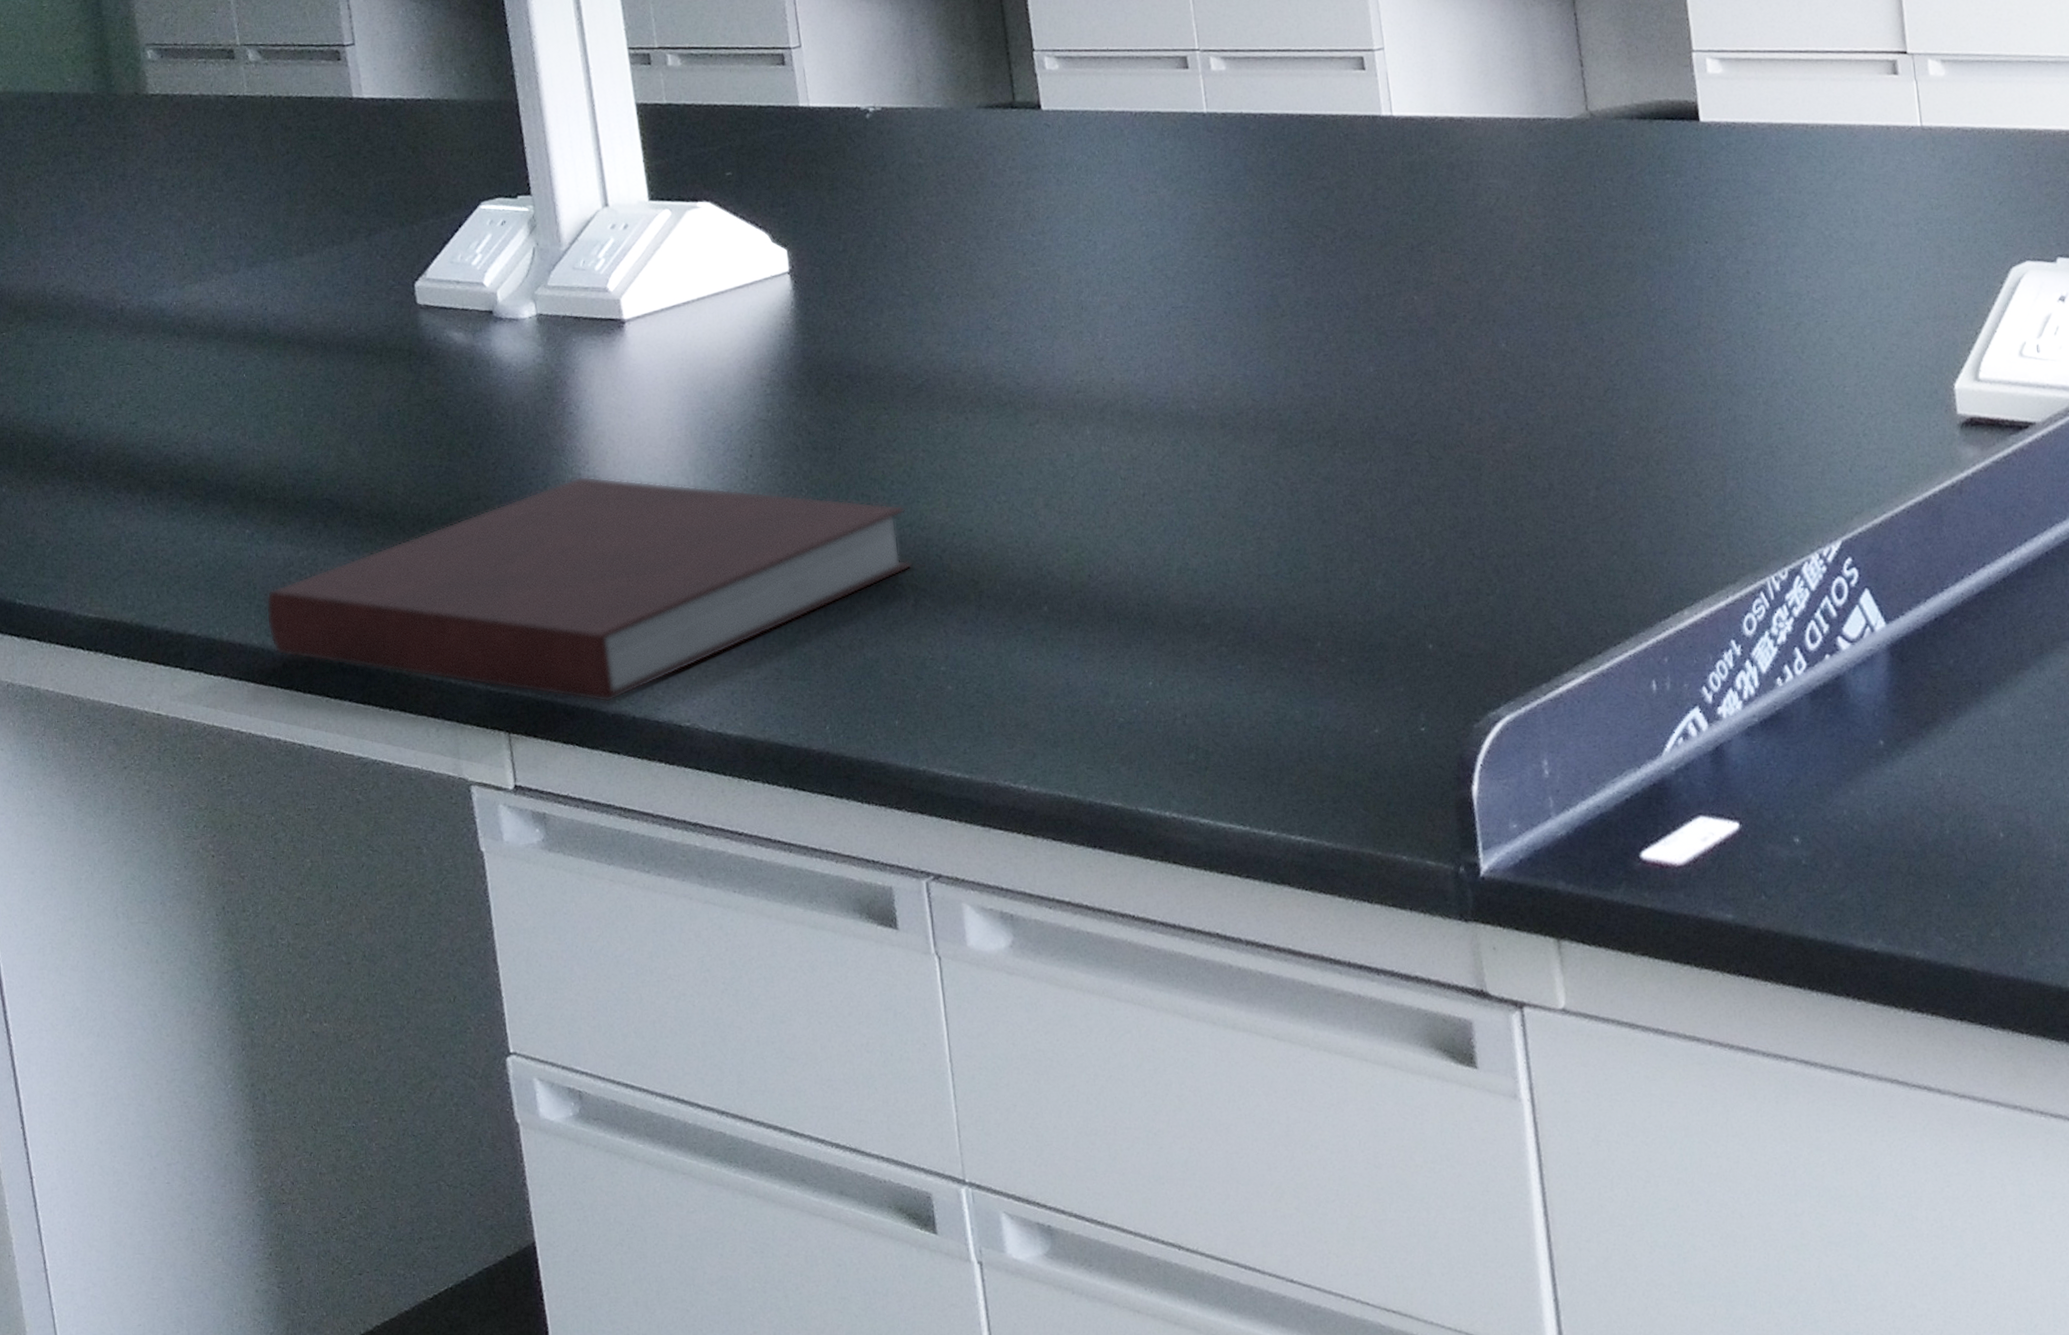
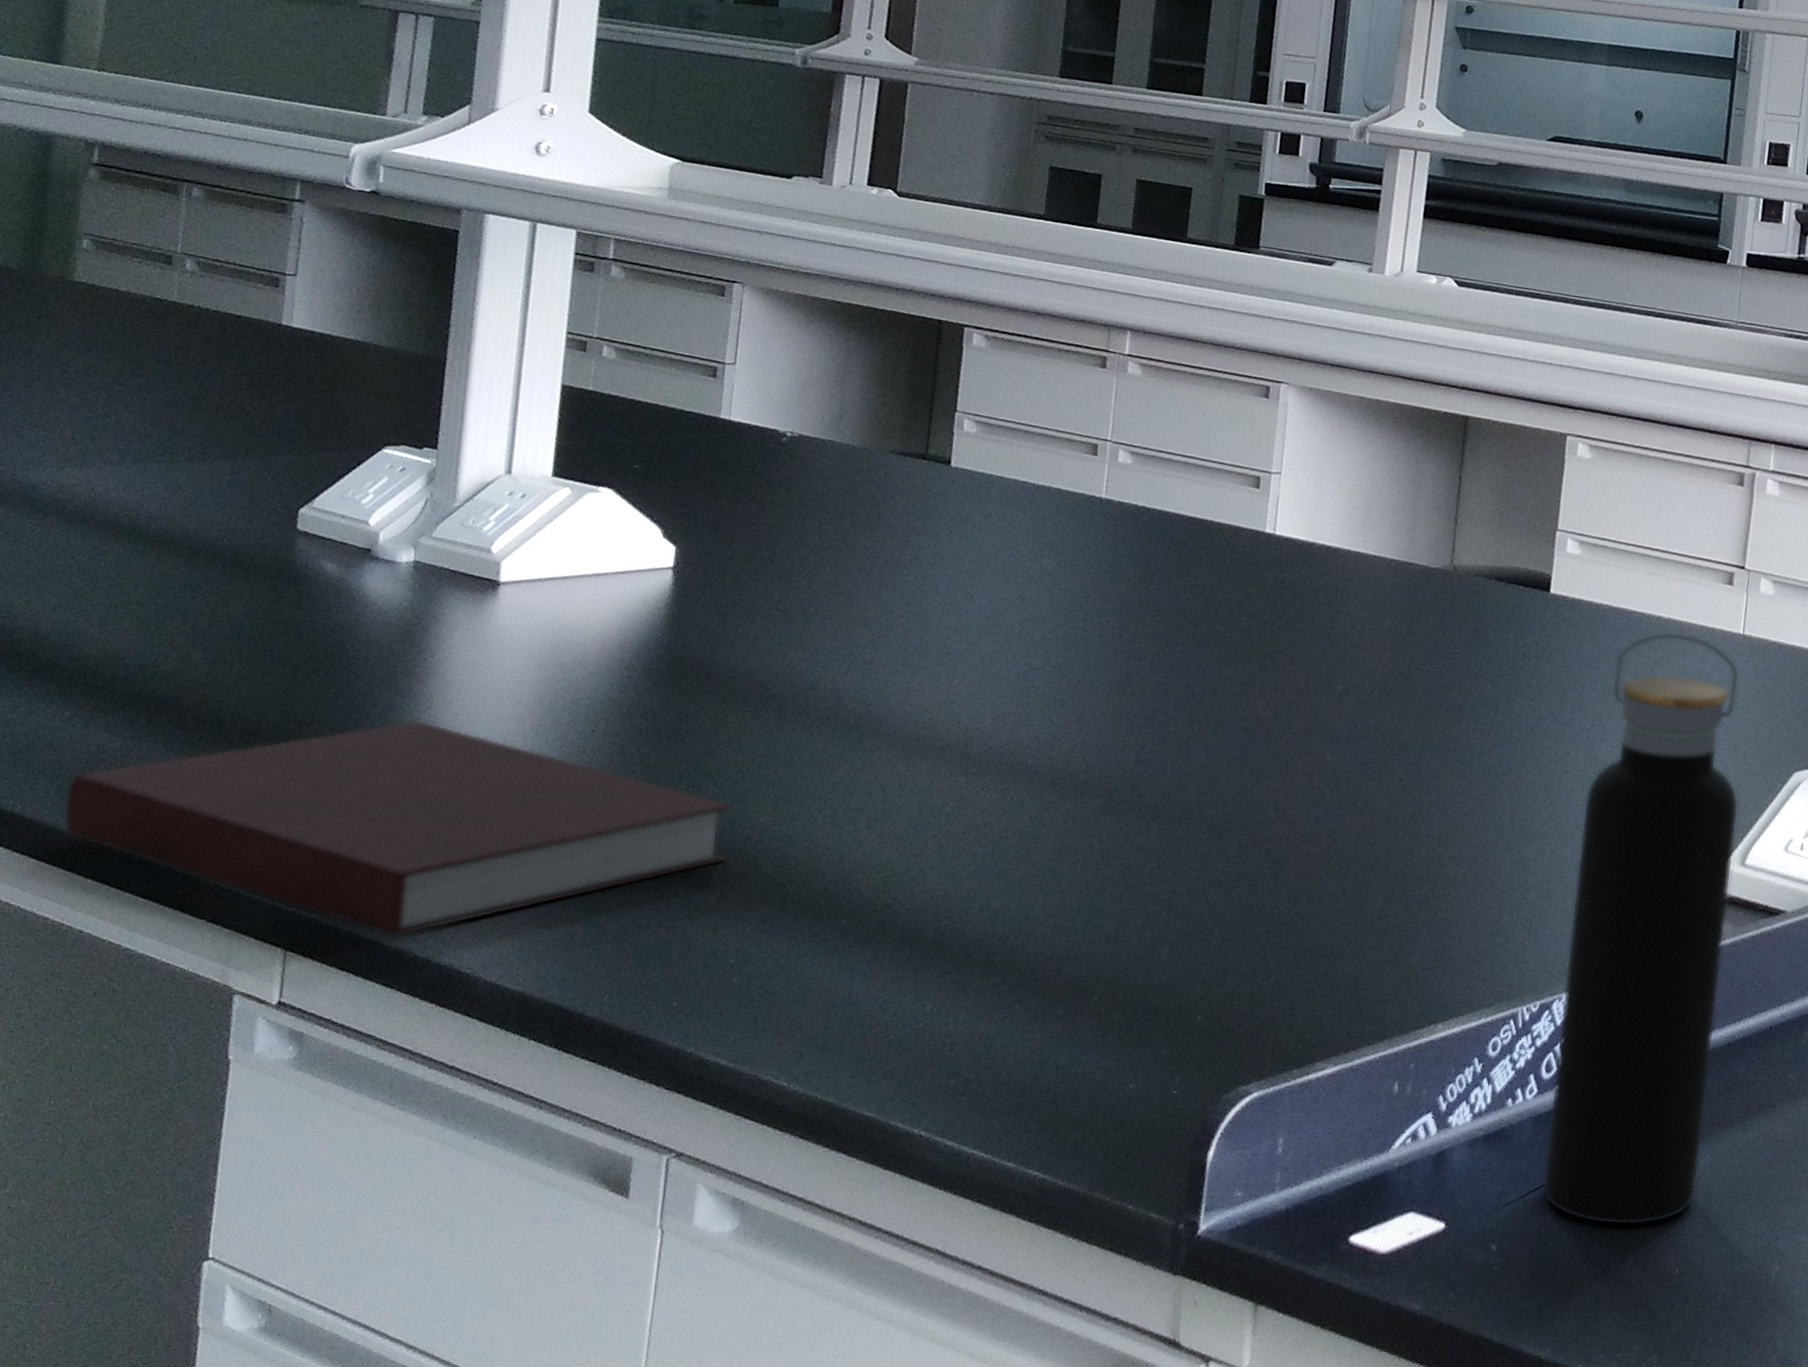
water bottle: none [1787,136,2004,797] -> present [1541,631,1740,1226]

